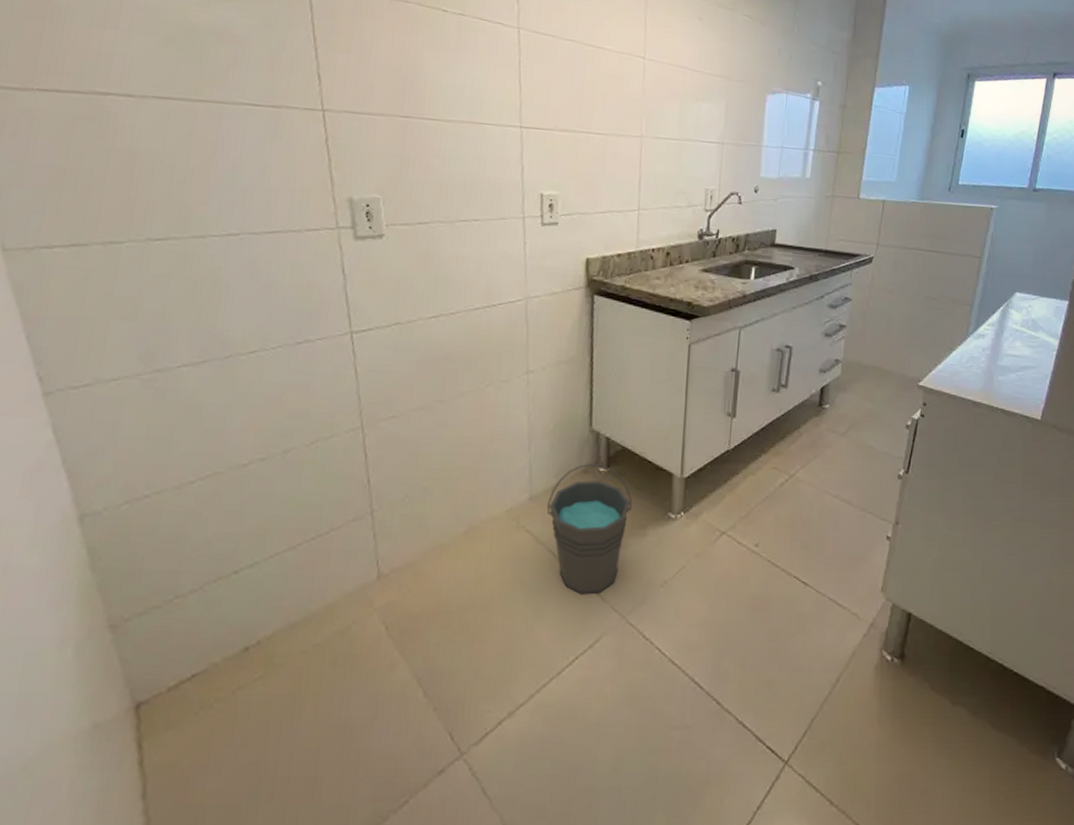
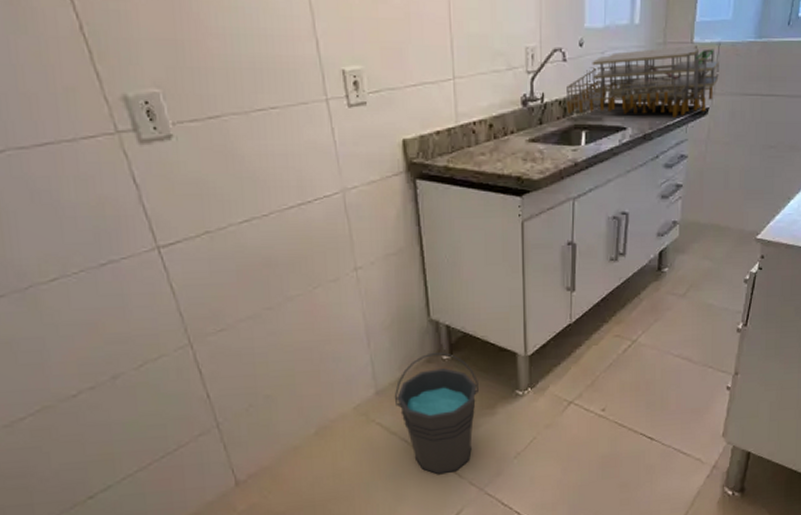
dish rack: none [739,200,884,264] -> present [567,45,719,119]

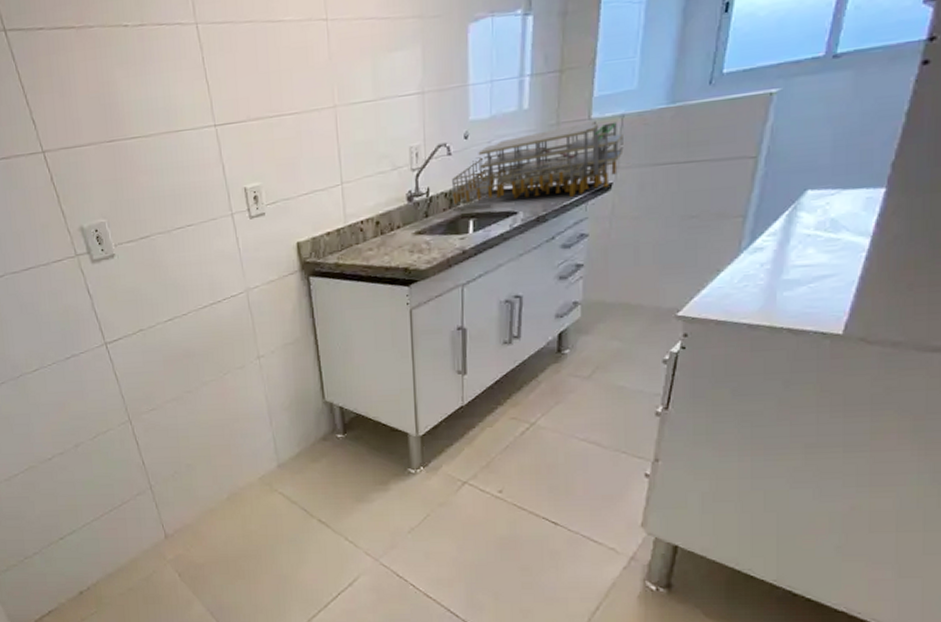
bucket: present [394,352,479,475] -> none [294,431,372,543]

